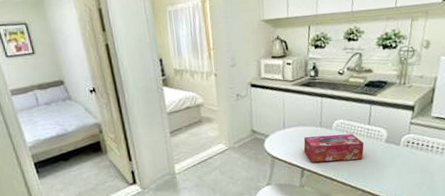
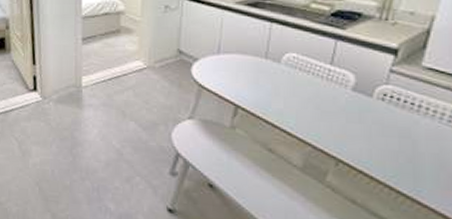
tissue box: present [303,133,364,163] -> none [240,67,322,107]

